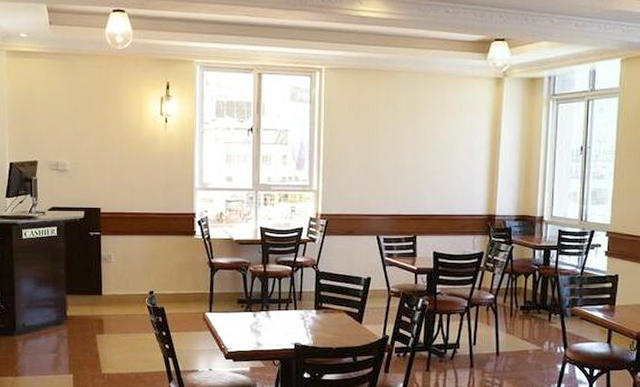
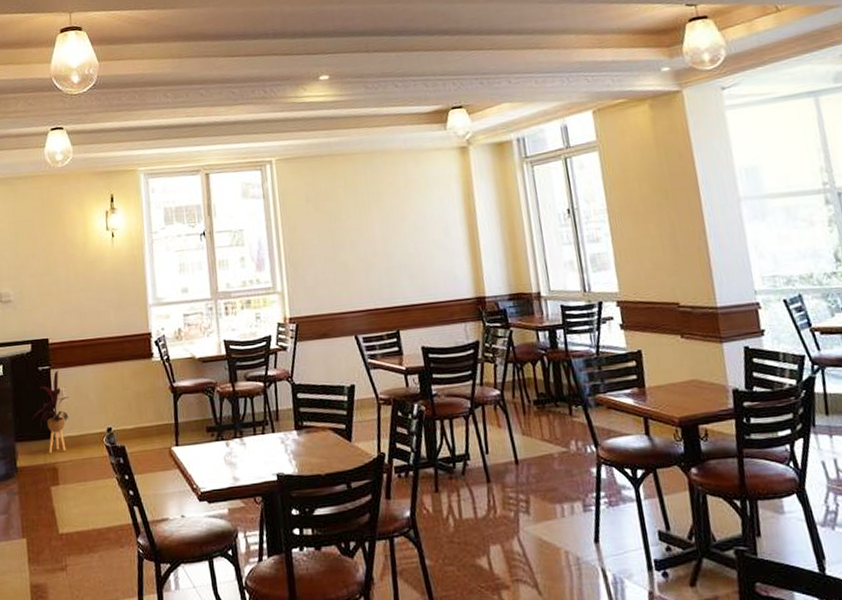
house plant: none [81,237,117,307] -> present [31,370,70,454]

